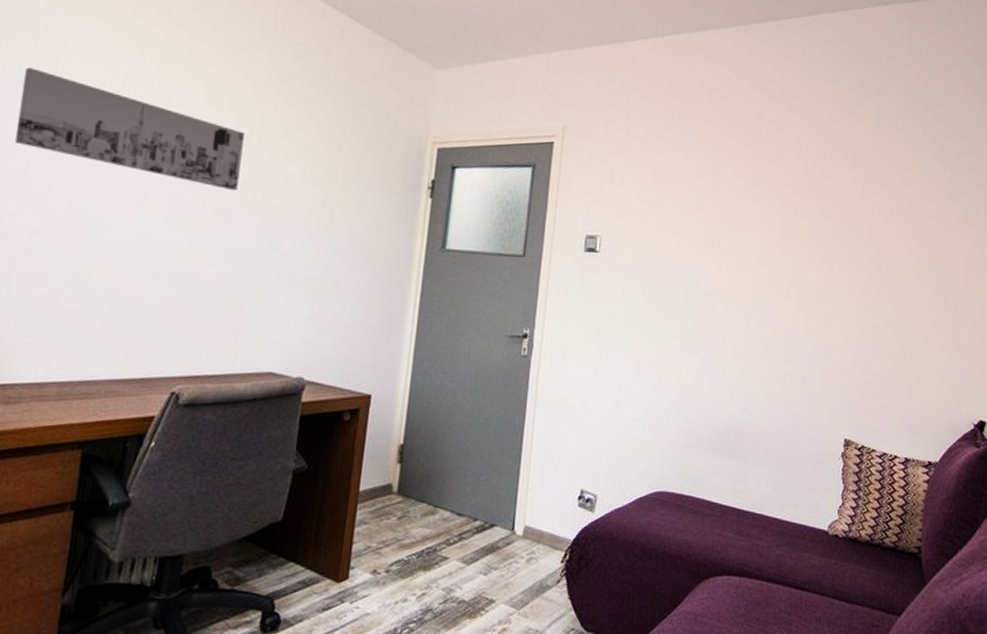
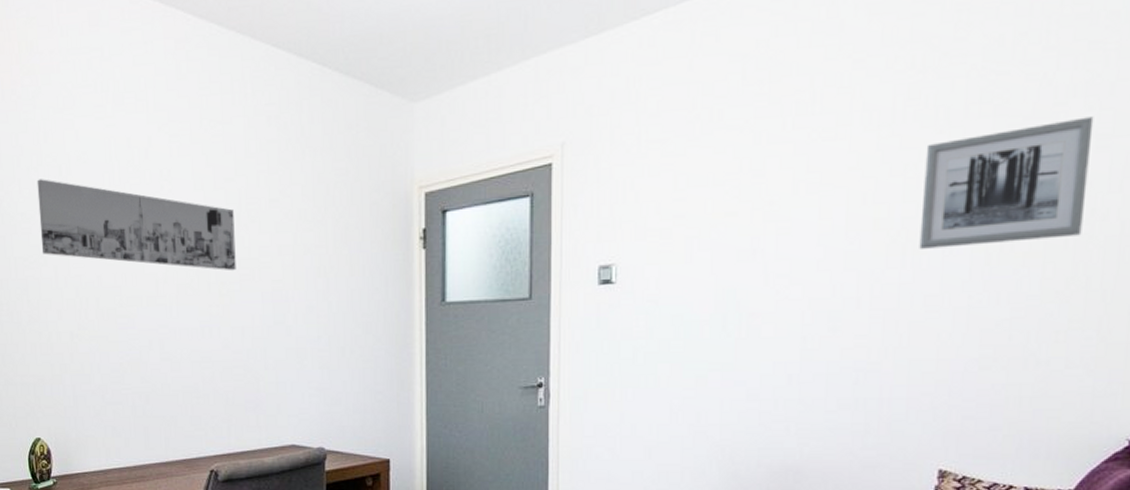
wall art: none [833,176,947,262] -> present [919,116,1094,249]

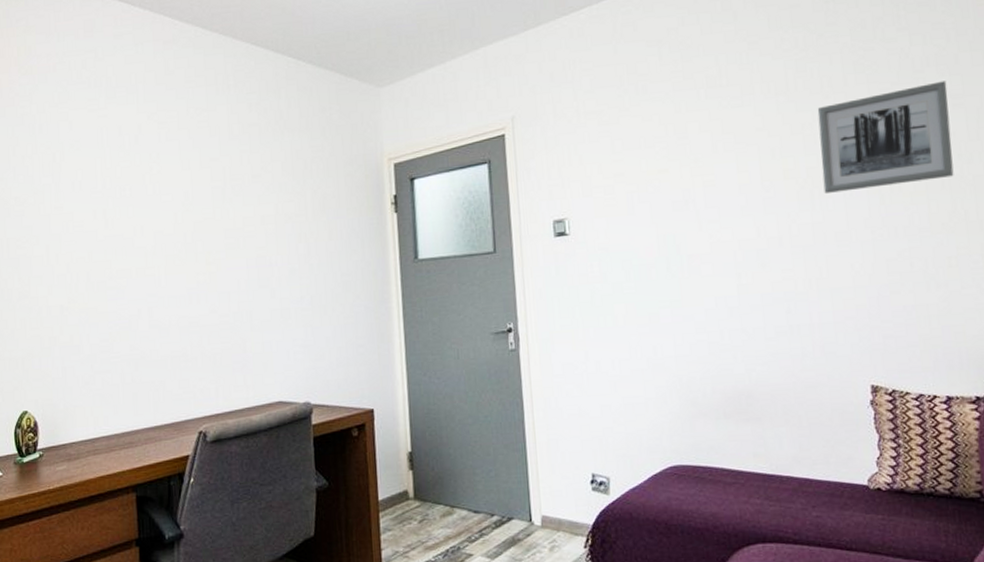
wall art: present [37,179,236,271] -> none [31,165,222,241]

